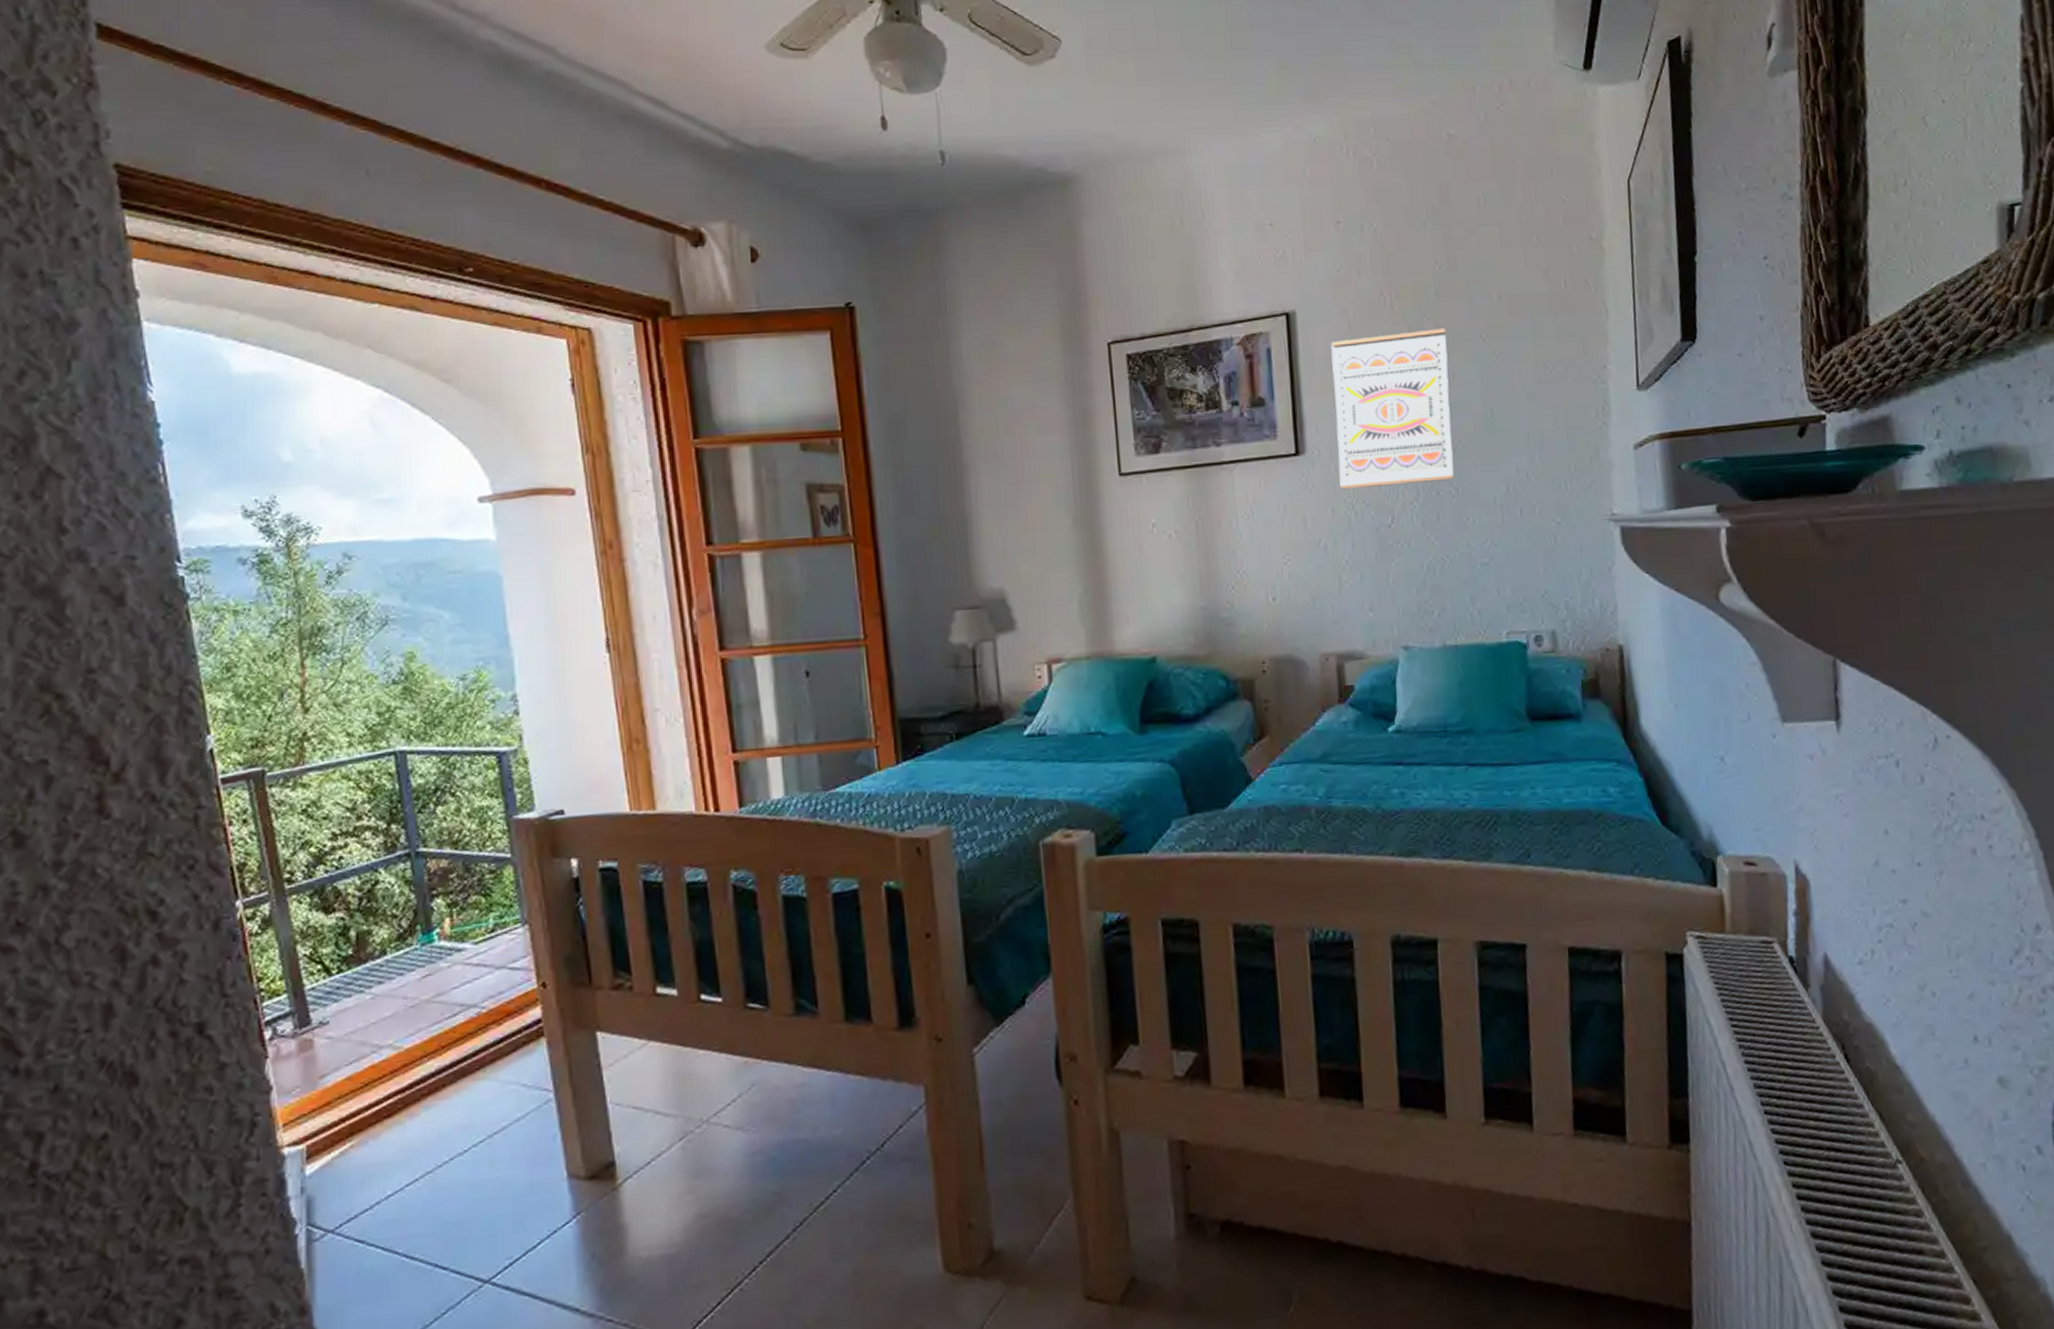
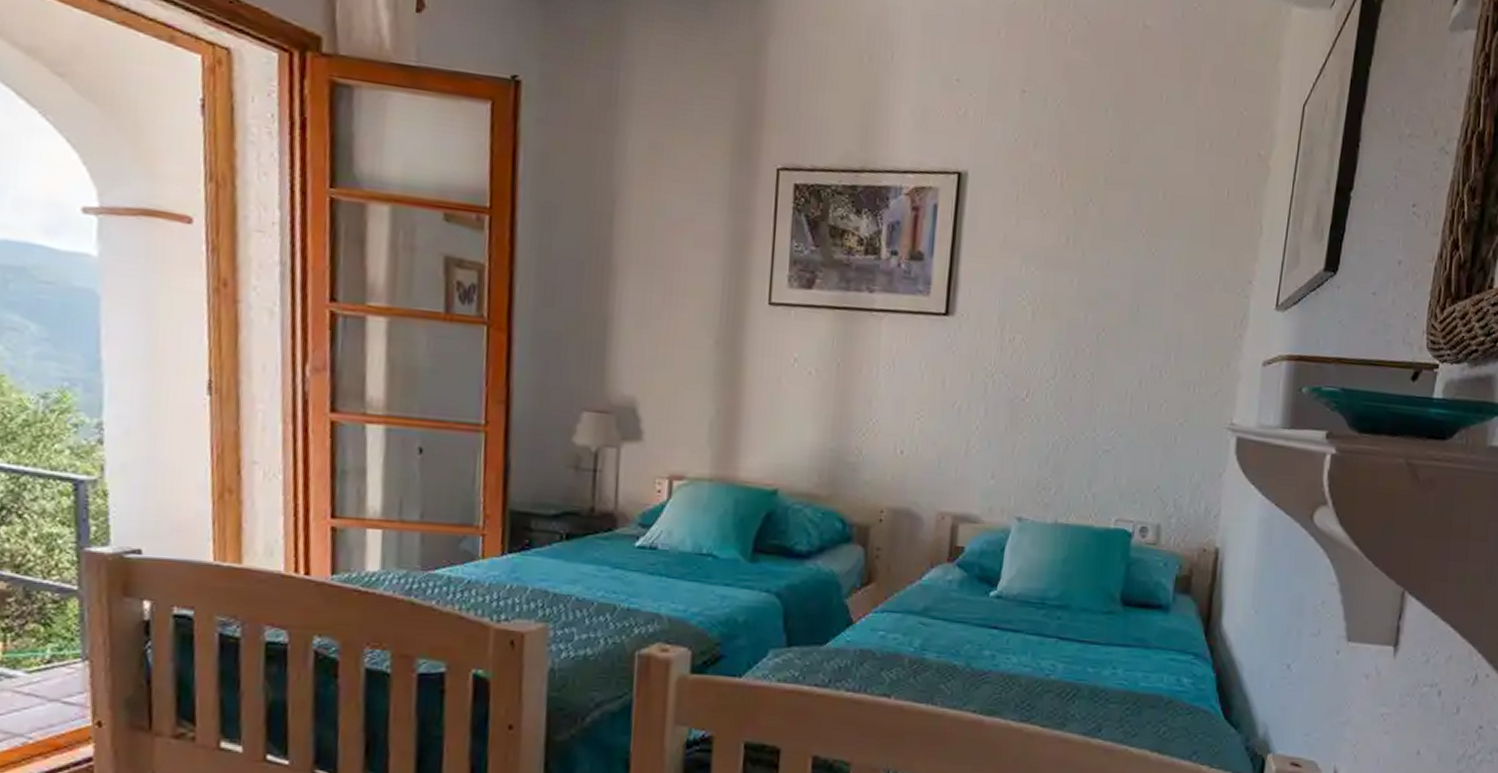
wall art: present [1330,328,1454,490] -> none [983,209,1109,365]

